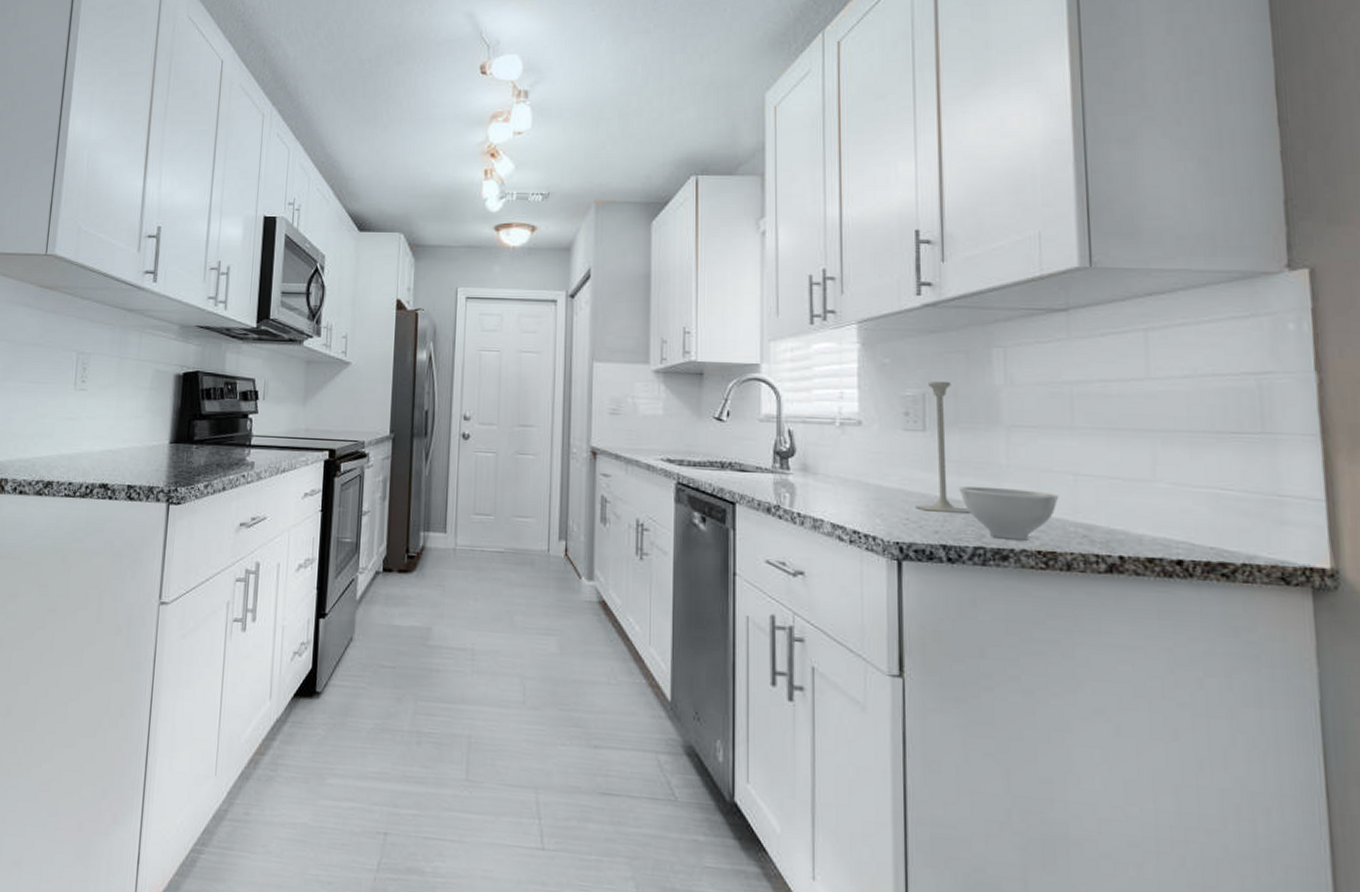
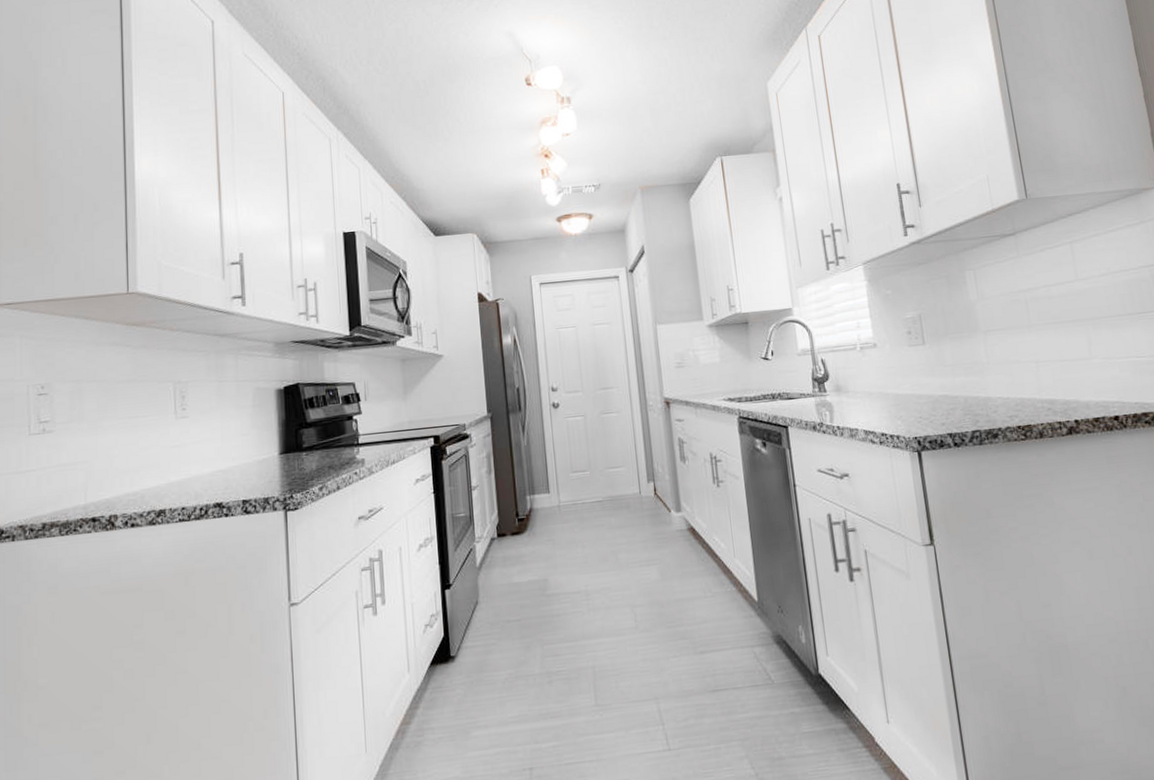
candlestick: present [915,381,971,515] -> none [922,302,967,409]
bowl: present [959,486,1059,541] -> none [955,379,1028,422]

